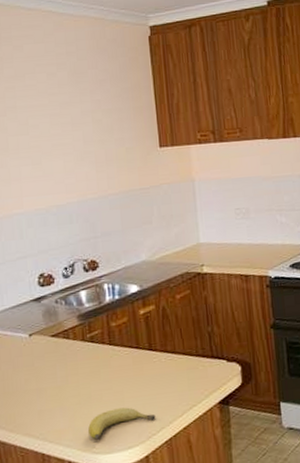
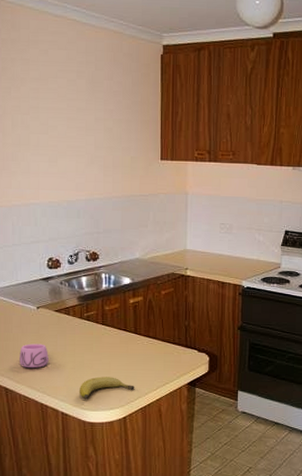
mug: none [11,378,48,412] -> present [19,343,49,369]

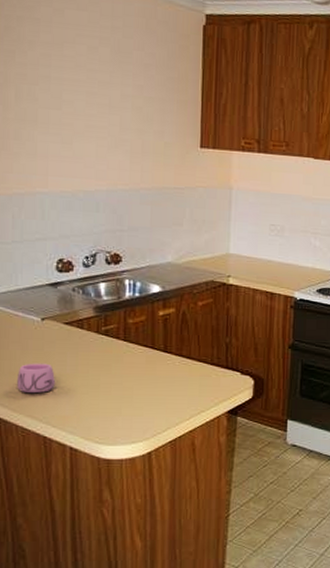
fruit: present [80,376,135,398] -> none [93,403,163,429]

